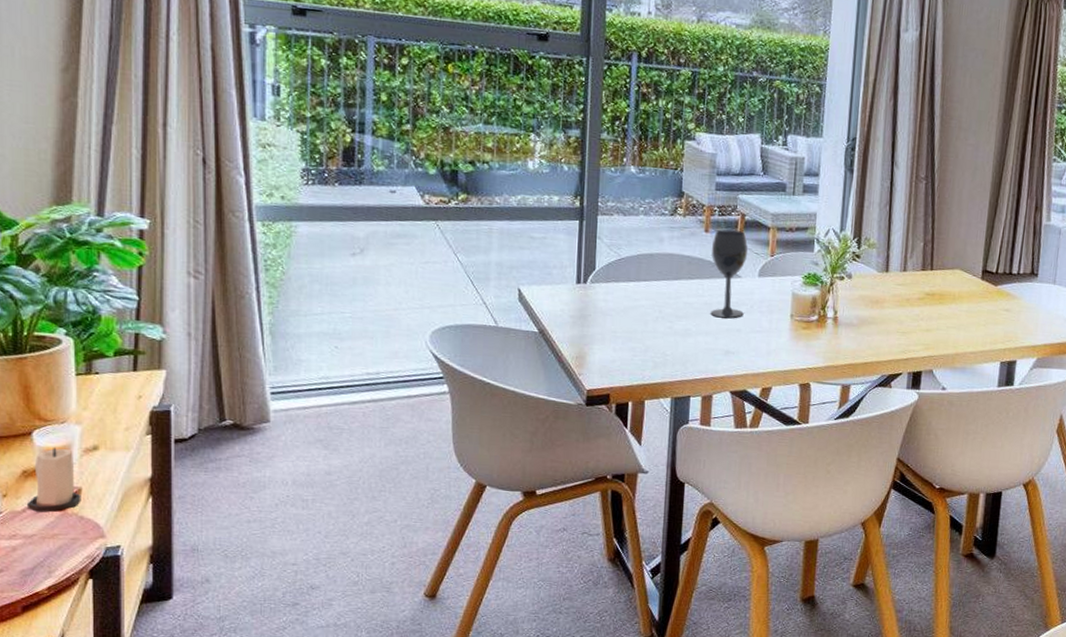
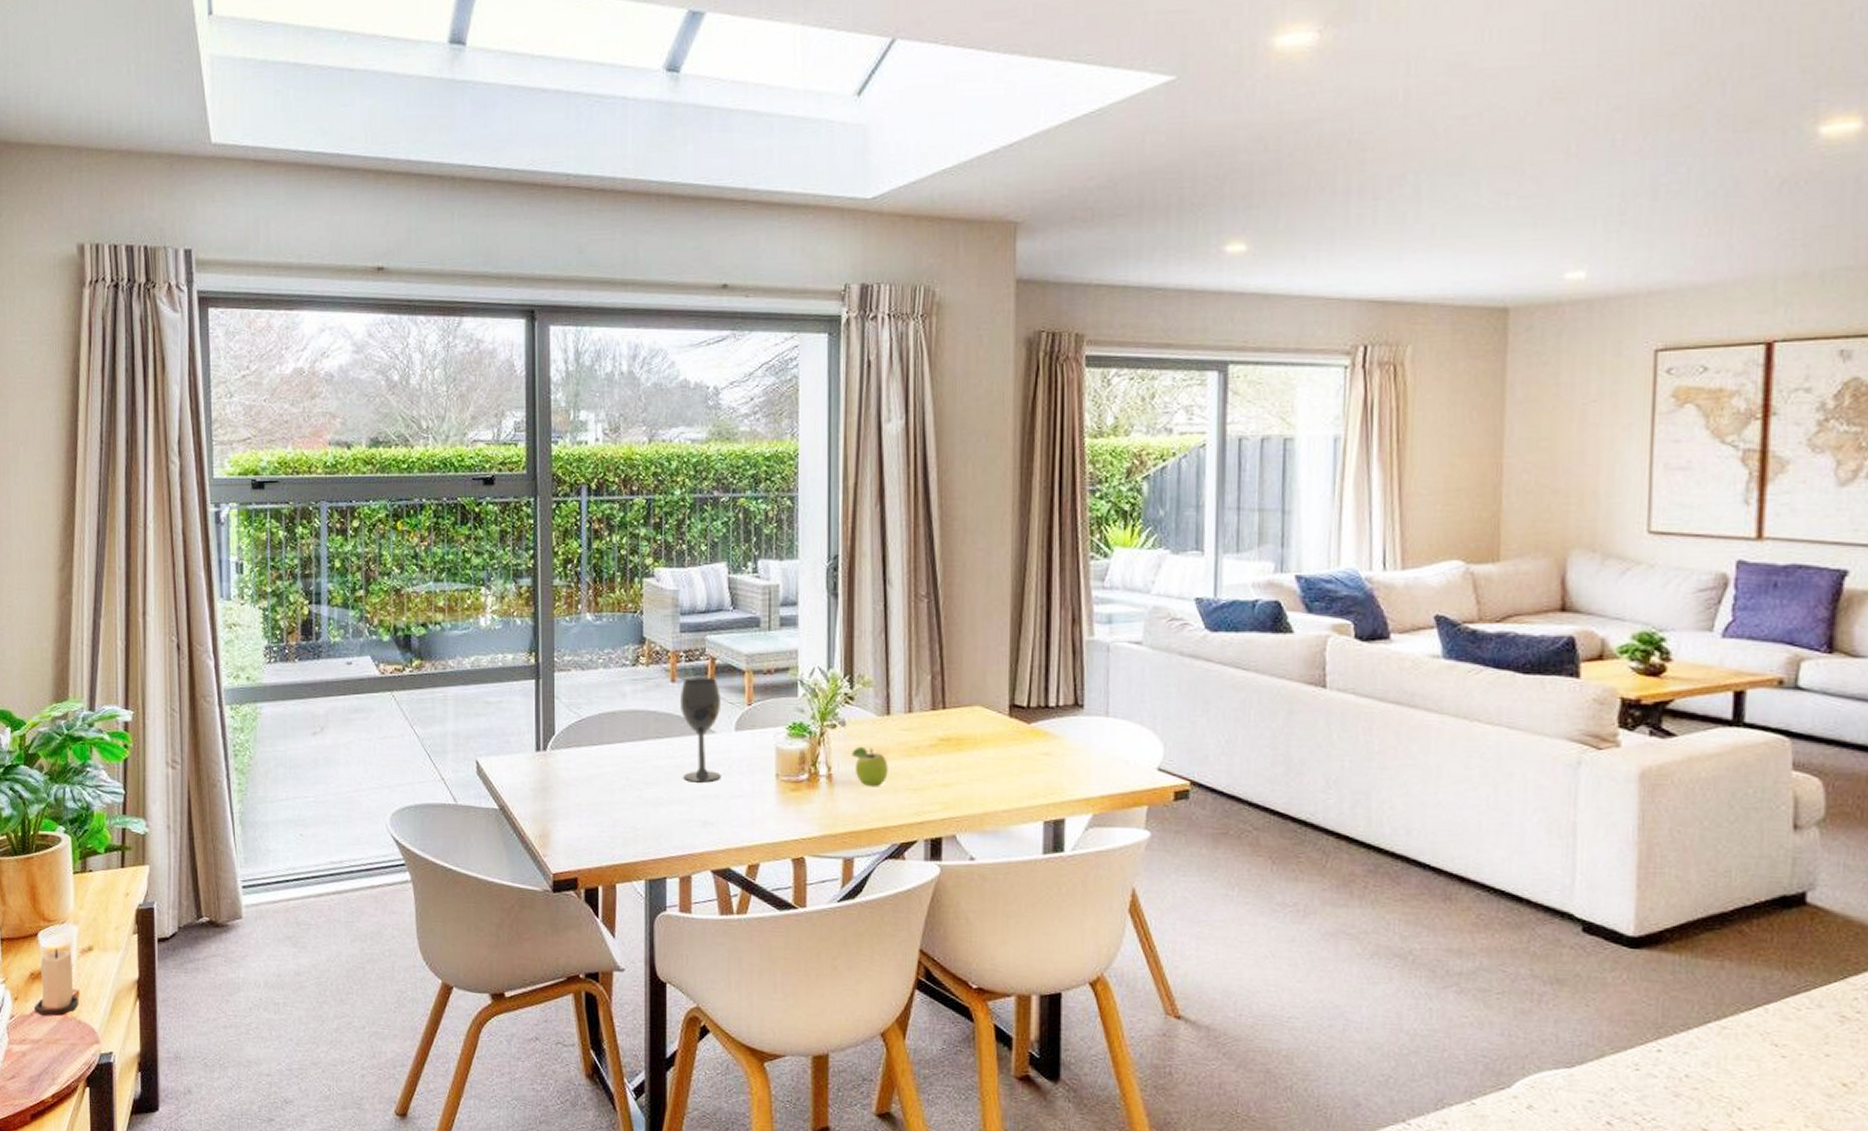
fruit: none [855,296,884,330] -> present [852,746,888,787]

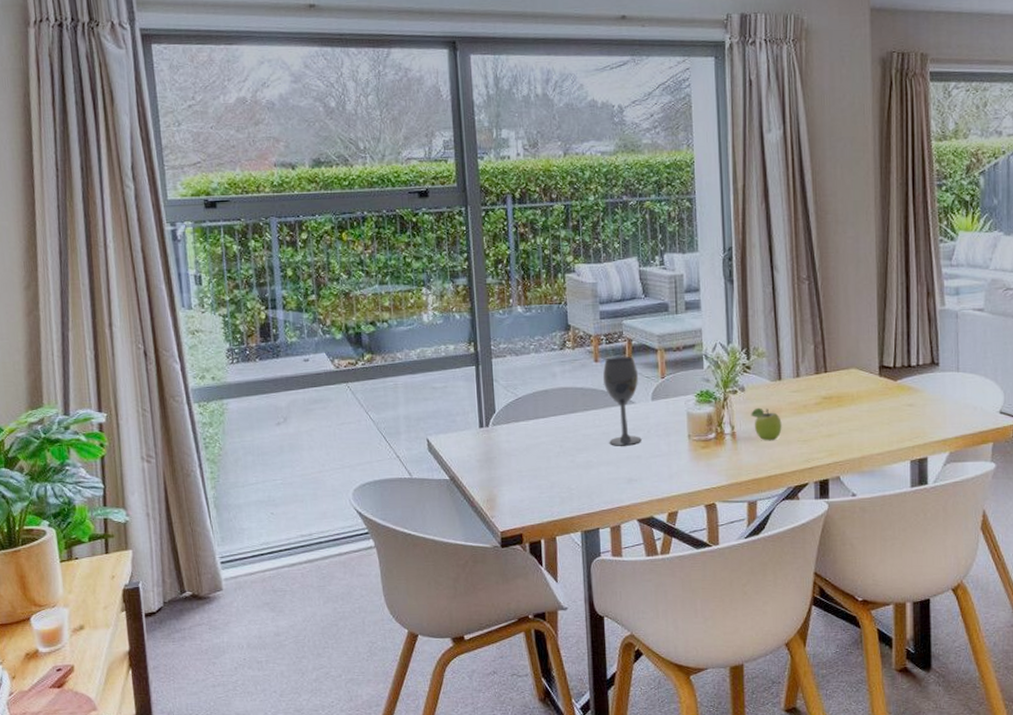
candle: present [35,948,79,1017] -> none [32,630,75,691]

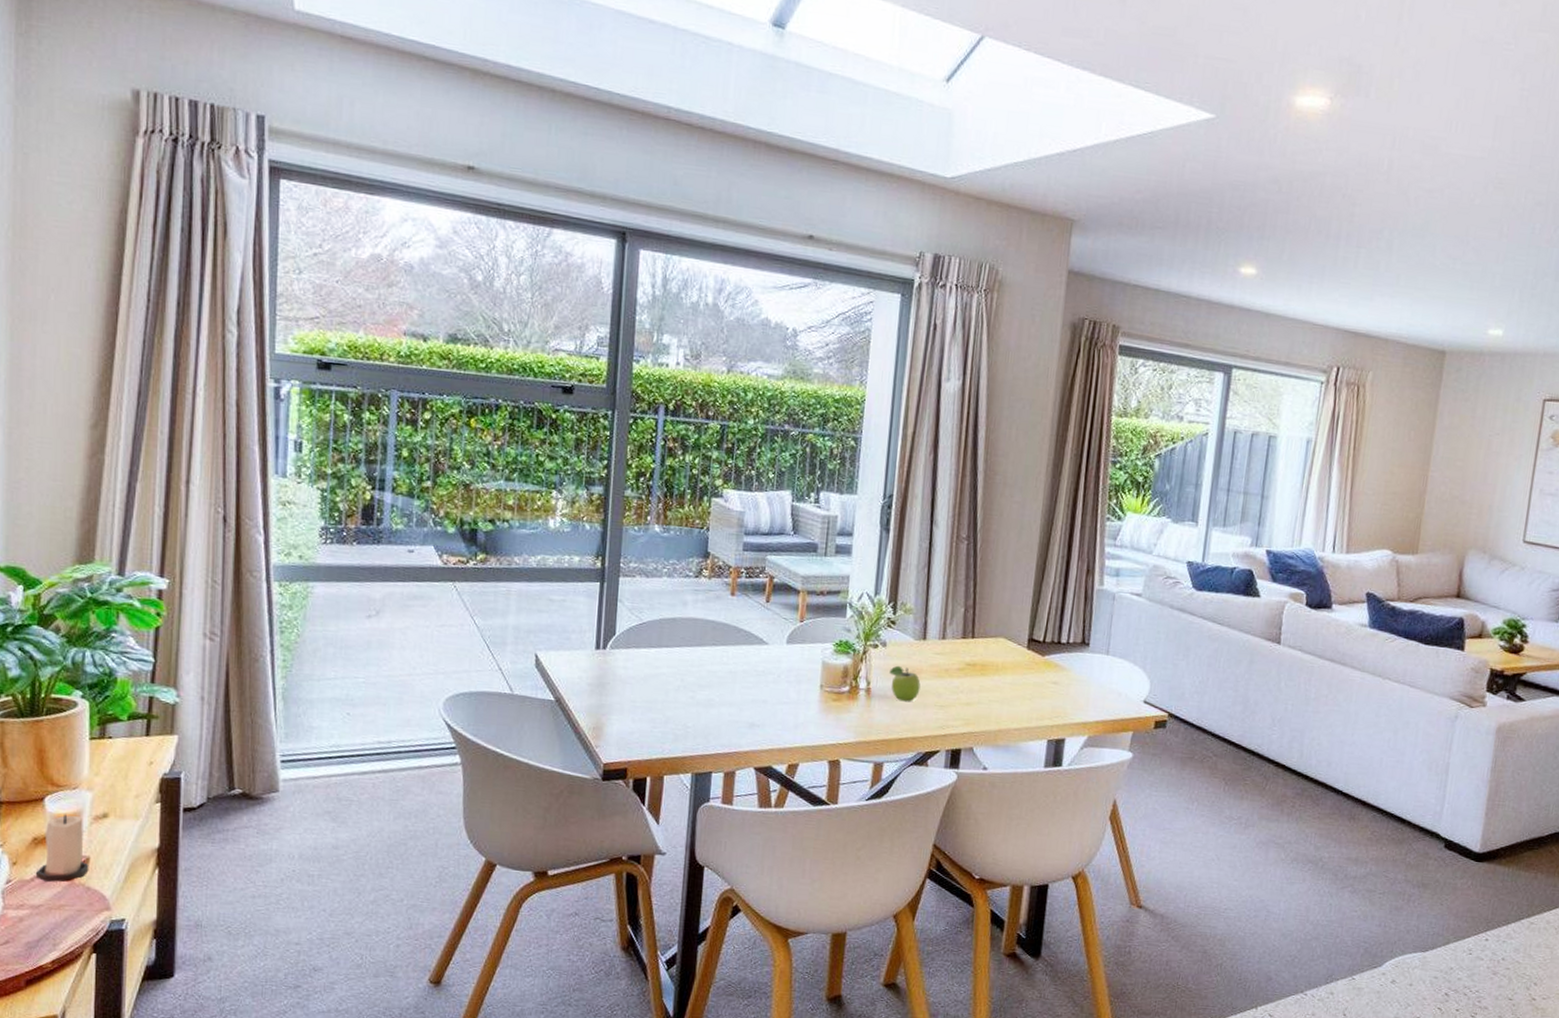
candle: none [32,630,75,691] -> present [36,814,89,883]
wine glass: present [602,357,642,446] -> none [735,593,776,689]

